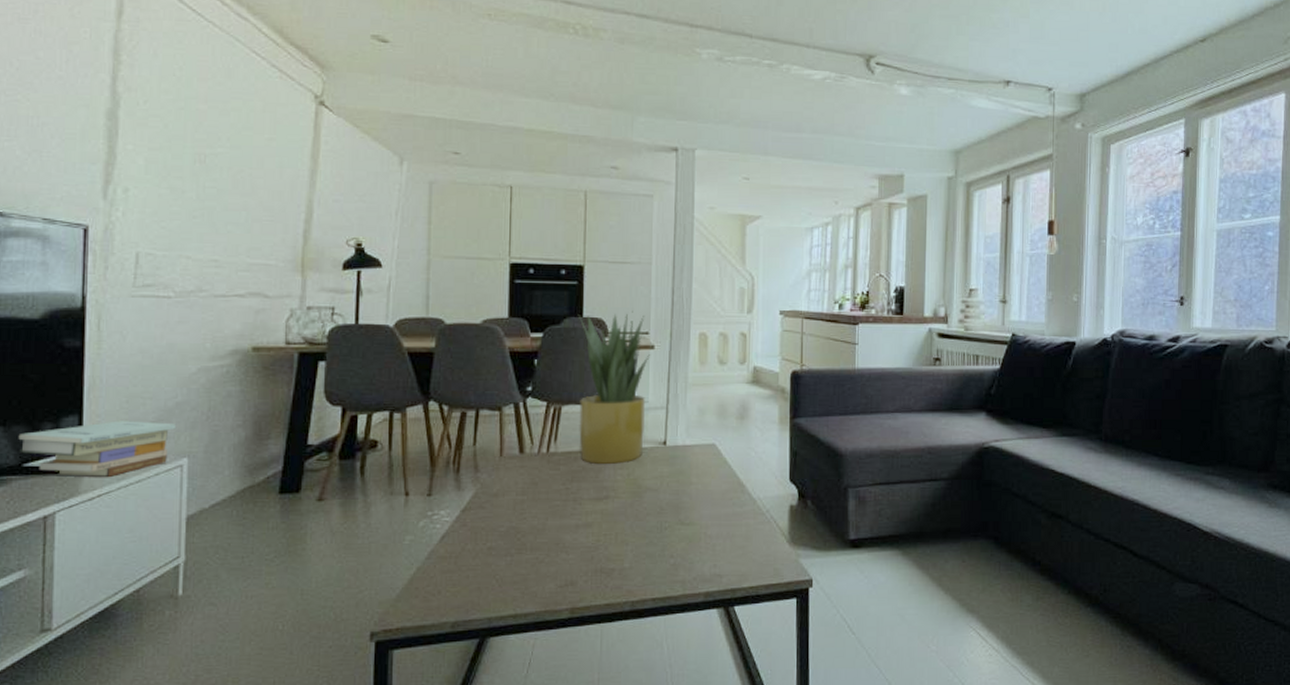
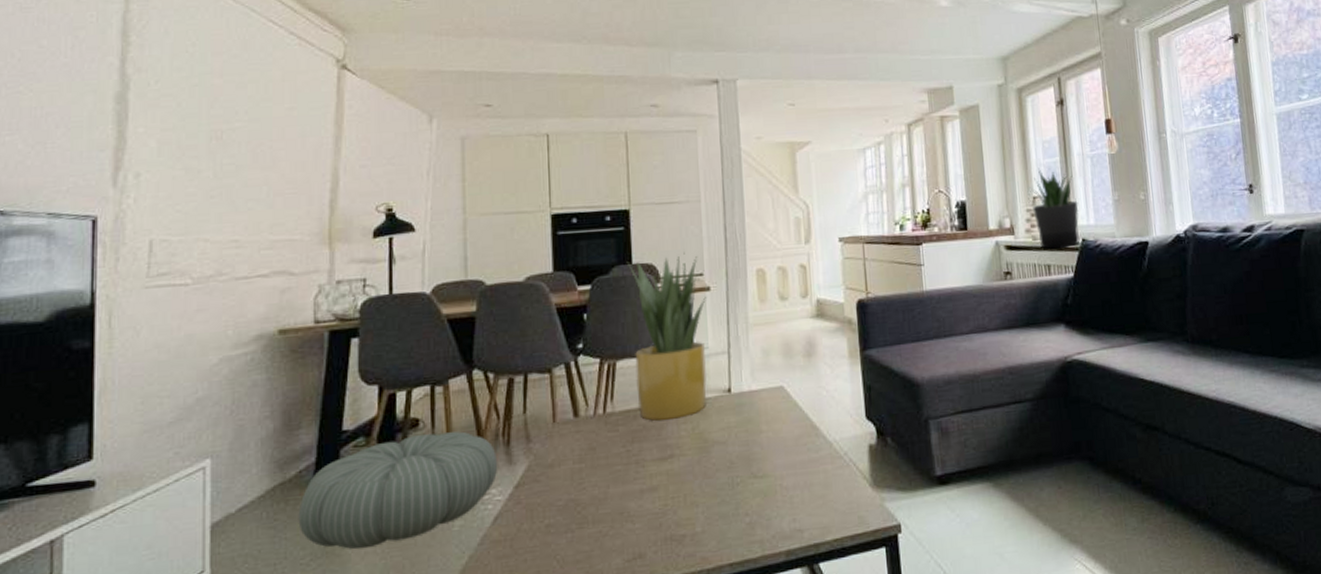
books: present [18,421,177,478] -> none [21,422,198,494]
pouf: none [264,456,448,552] -> present [298,431,498,550]
planter: none [967,261,1012,341] -> present [1029,168,1080,249]

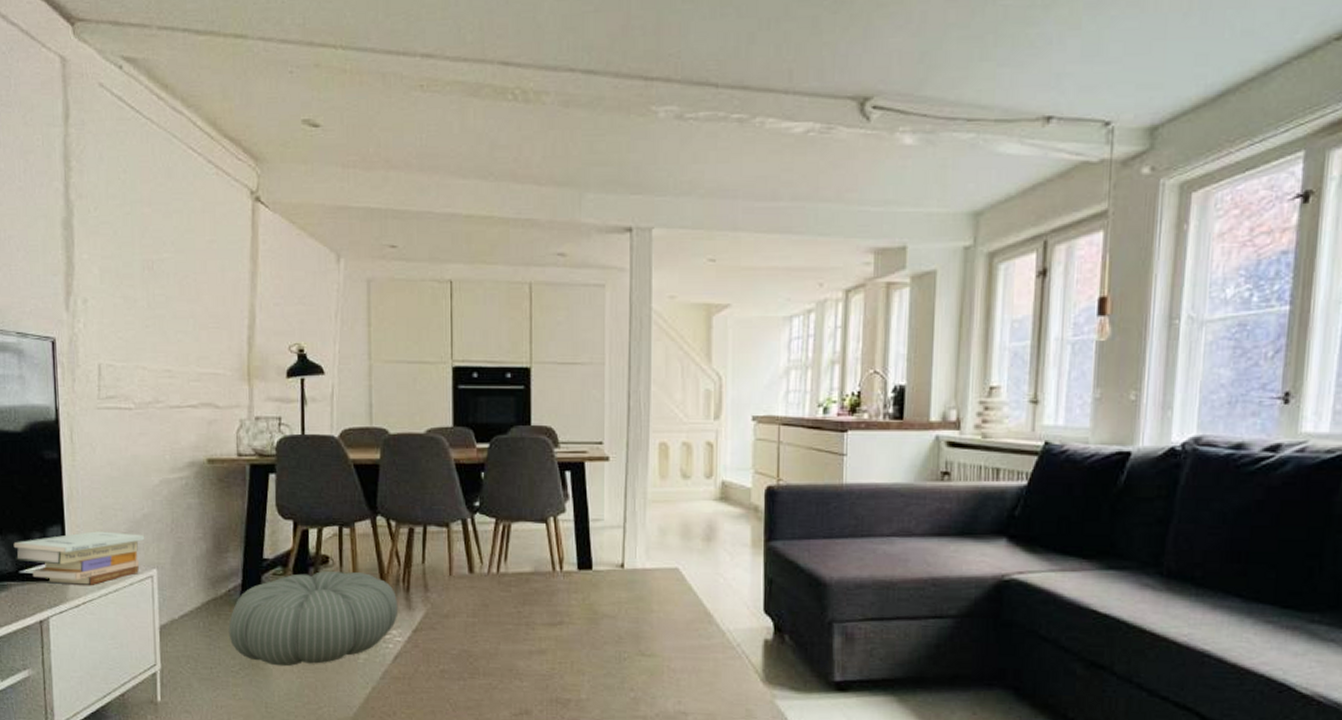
books: none [21,422,198,494] -> present [13,531,145,586]
planter: present [628,252,708,422] -> none [527,417,606,588]
planter: present [1029,168,1080,249] -> none [987,352,1047,450]

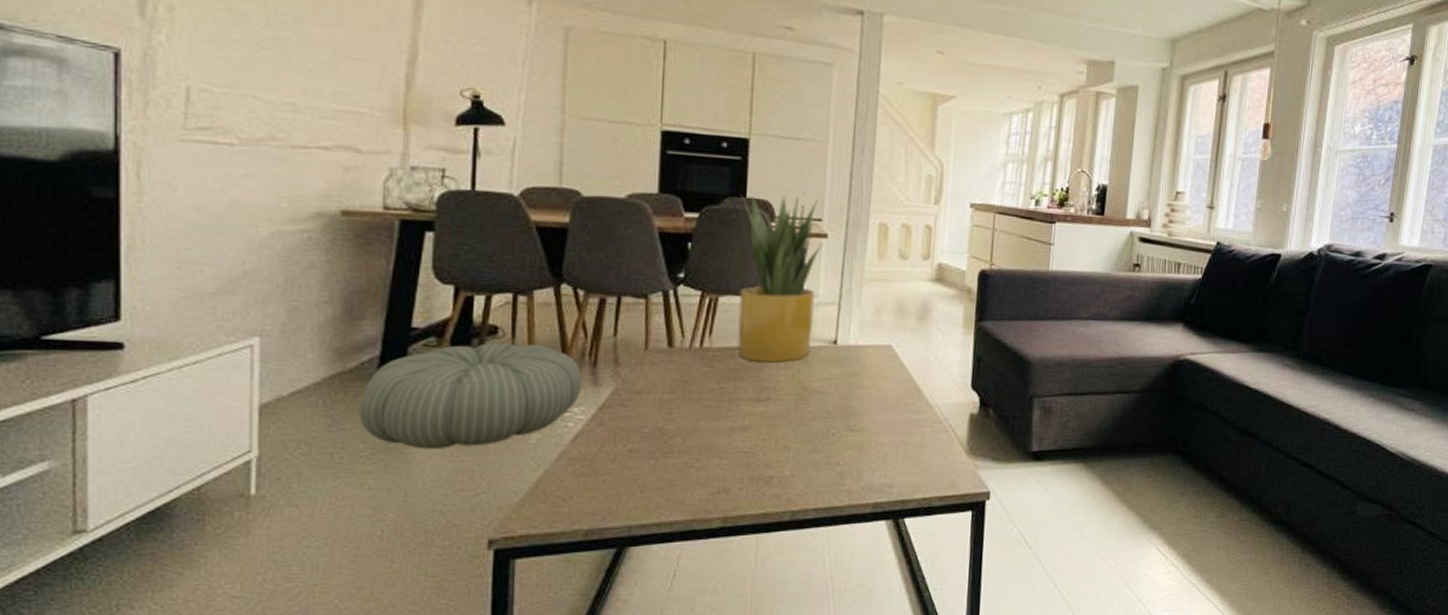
books: present [13,531,145,586] -> none [34,289,245,357]
planter: none [527,417,606,588] -> present [738,193,824,364]

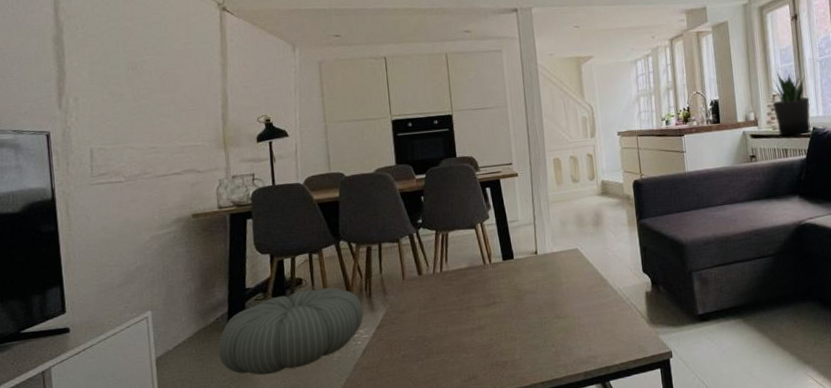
planter: present [738,193,824,364] -> none [453,147,519,277]
planter: none [1173,162,1220,249] -> present [770,71,811,137]

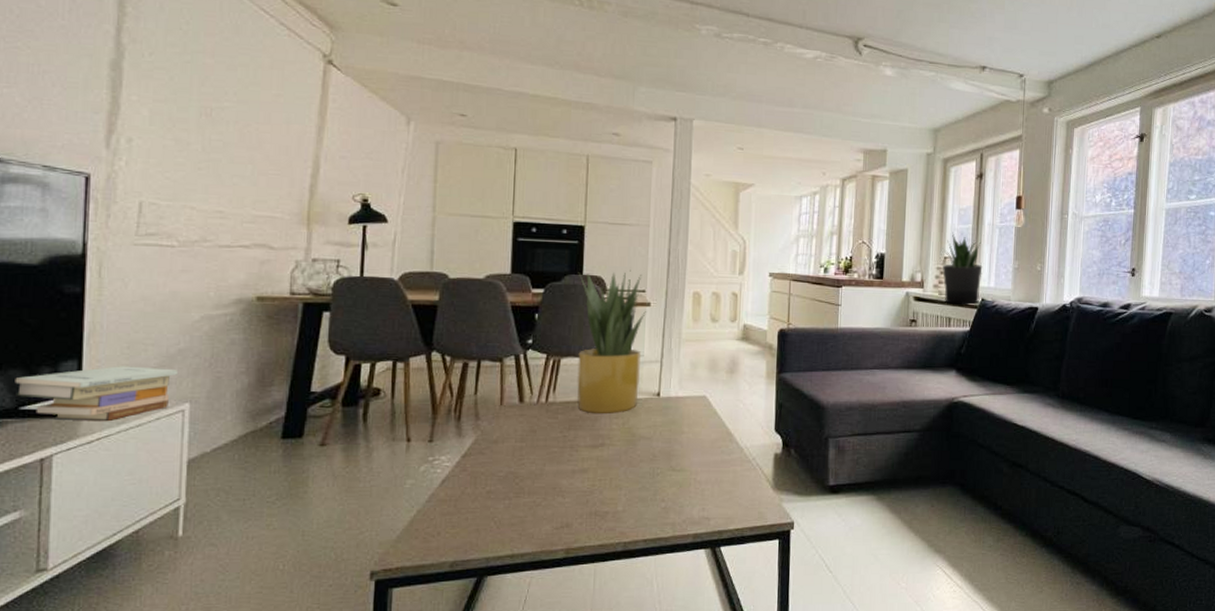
books: none [14,284,139,338] -> present [15,366,179,422]
pouf: present [218,287,364,375] -> none [266,403,449,495]
planter: none [453,147,519,277] -> present [577,269,647,415]

